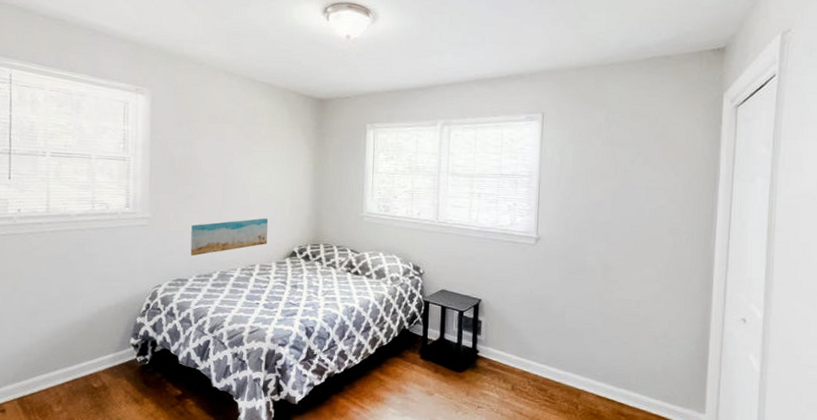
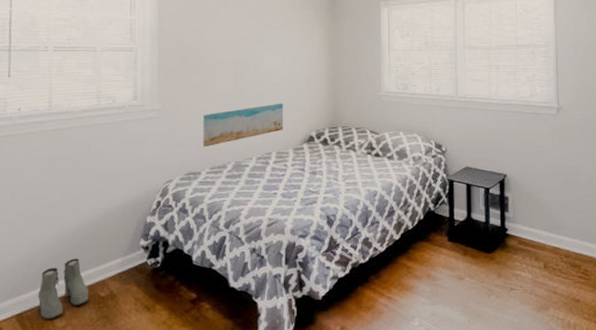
boots: none [37,351,83,405] -> present [38,258,88,319]

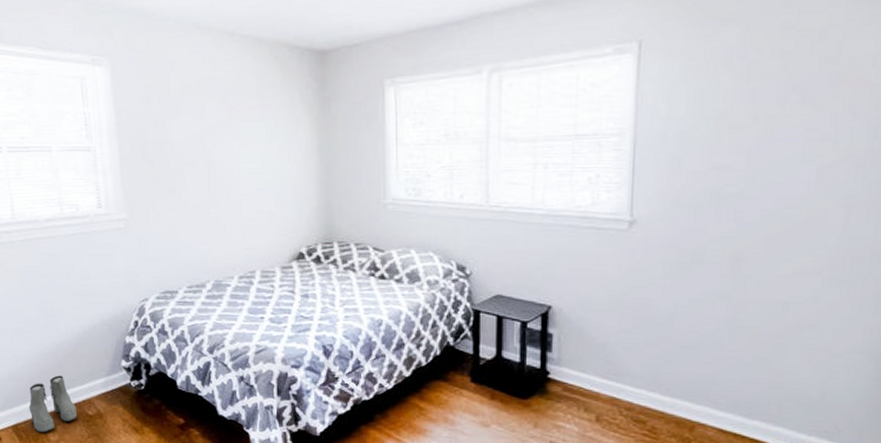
wall art: present [202,103,284,148] -> none [174,212,268,263]

